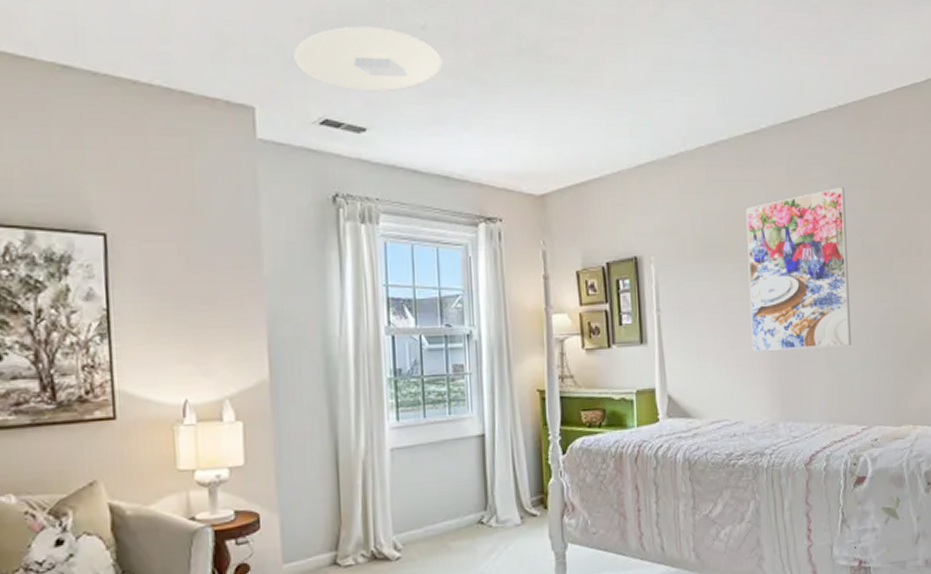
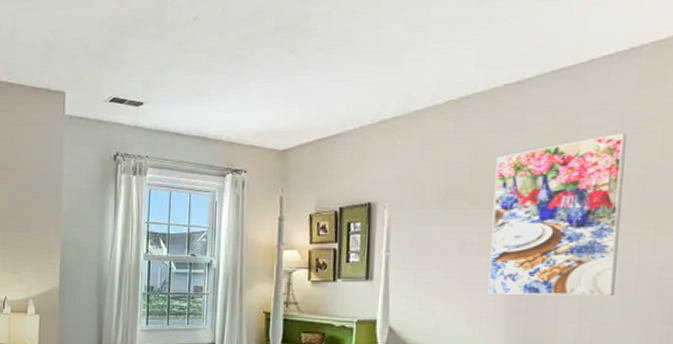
ceiling light: present [294,26,443,92] -> none [95,23,209,75]

